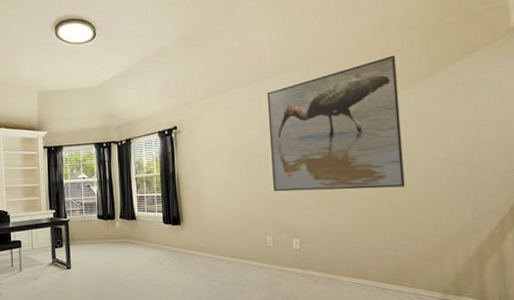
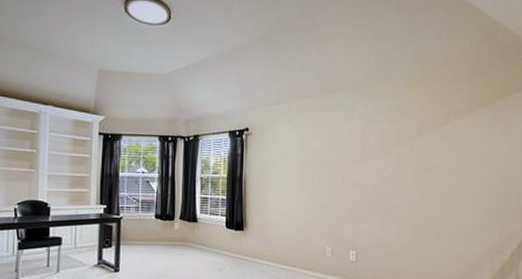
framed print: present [267,55,405,192] -> none [337,86,451,208]

